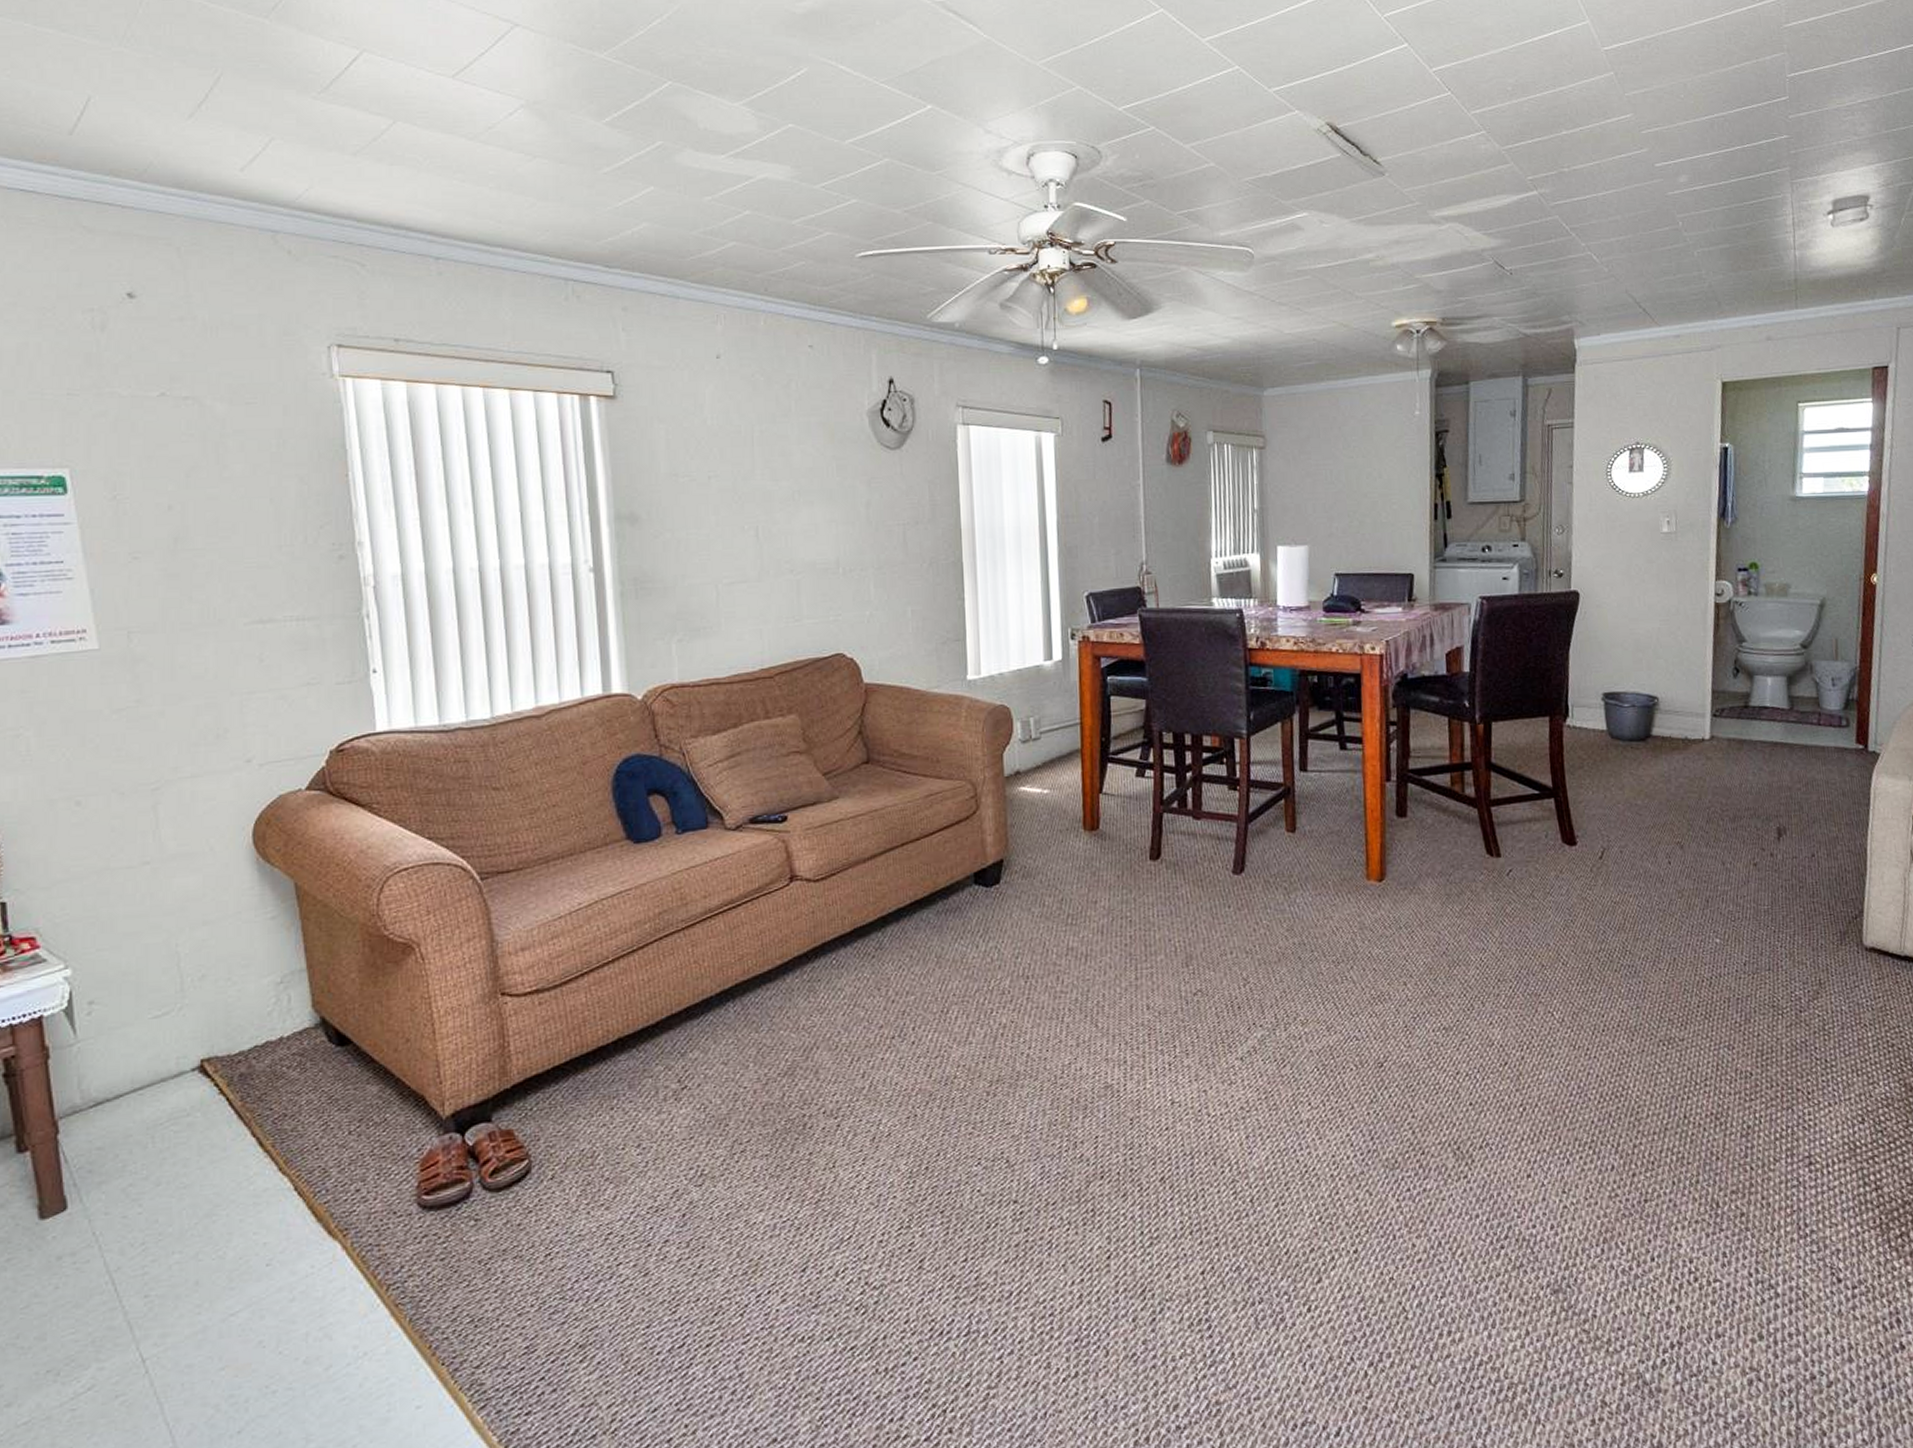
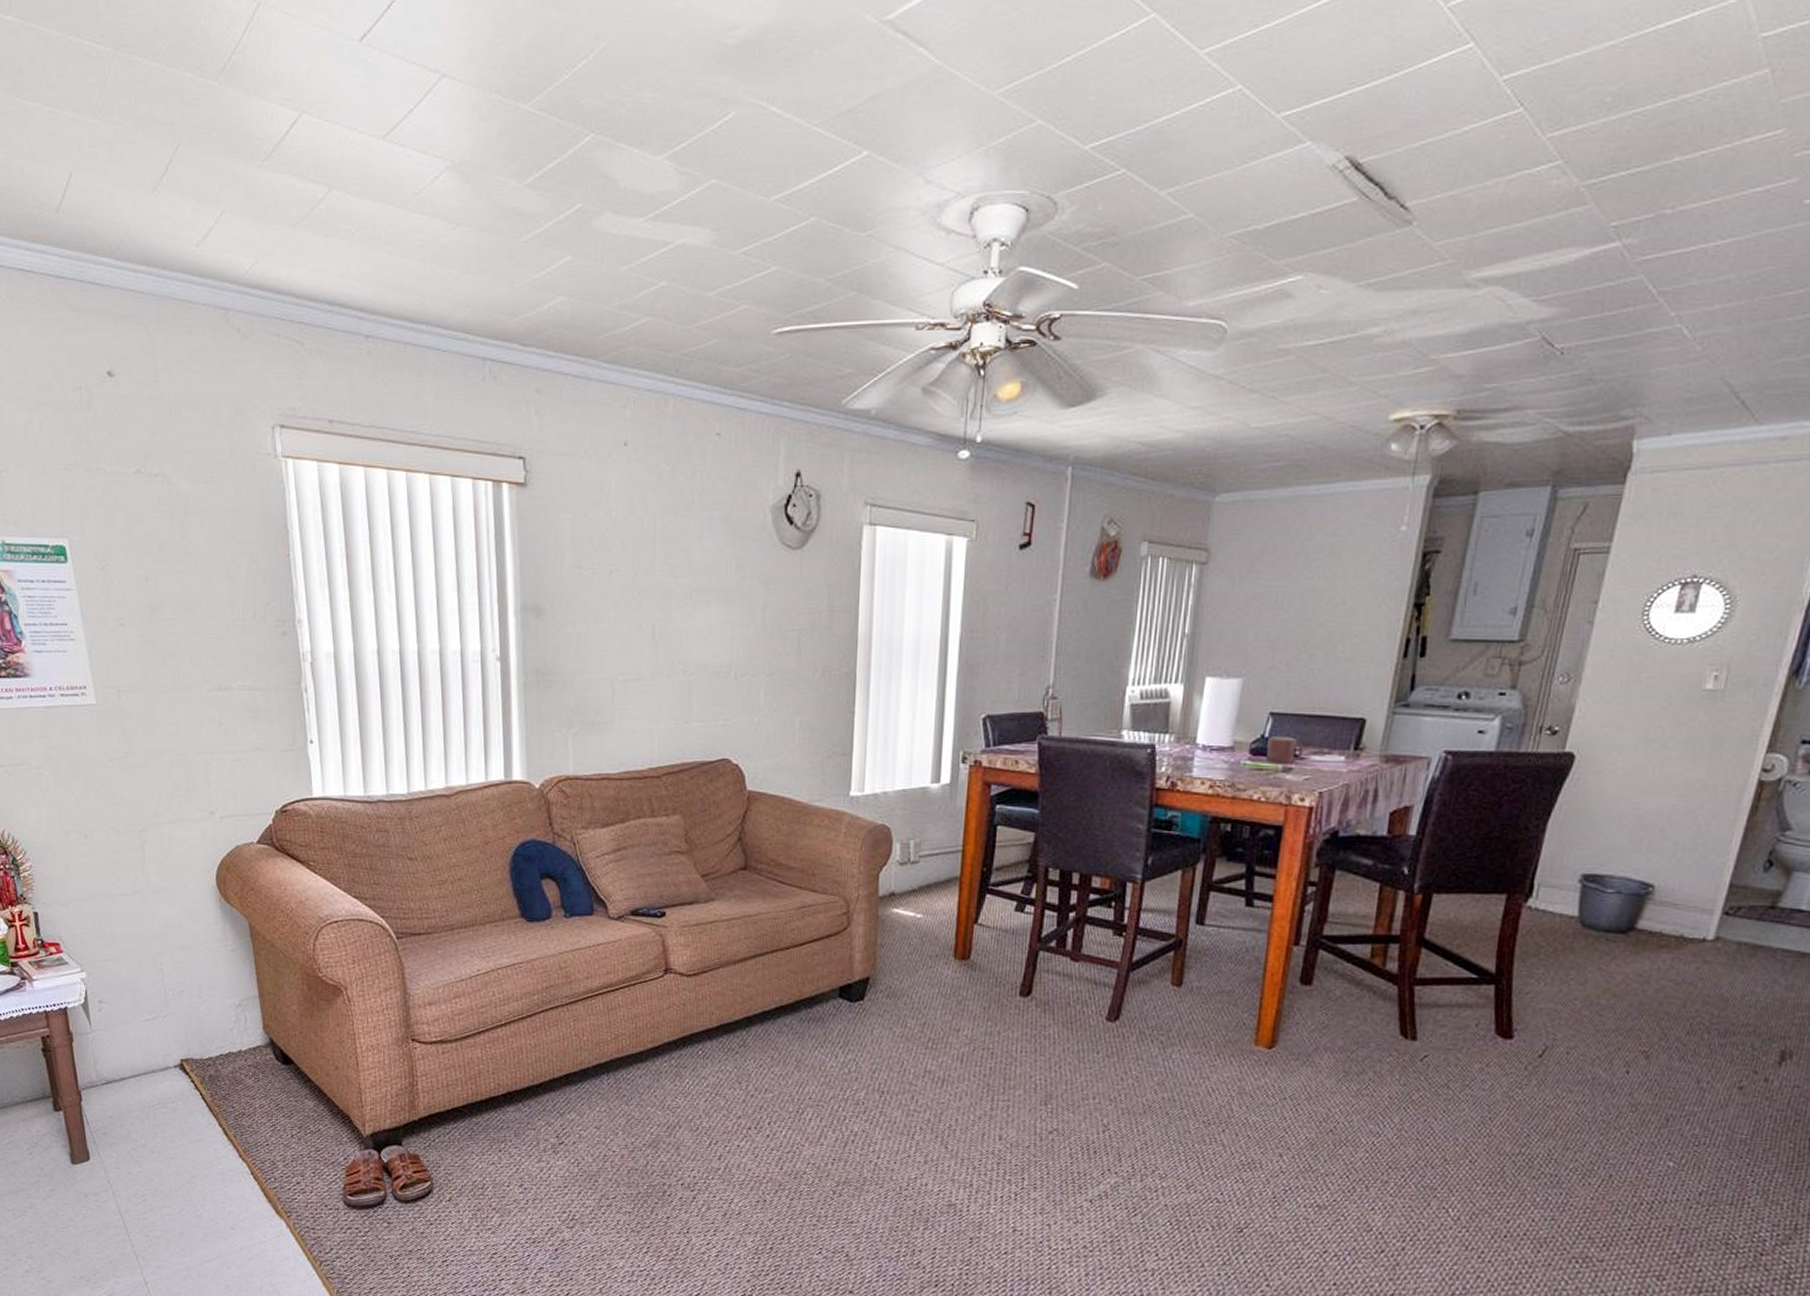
mug: none [1337,594,1368,620] -> present [1266,736,1305,766]

